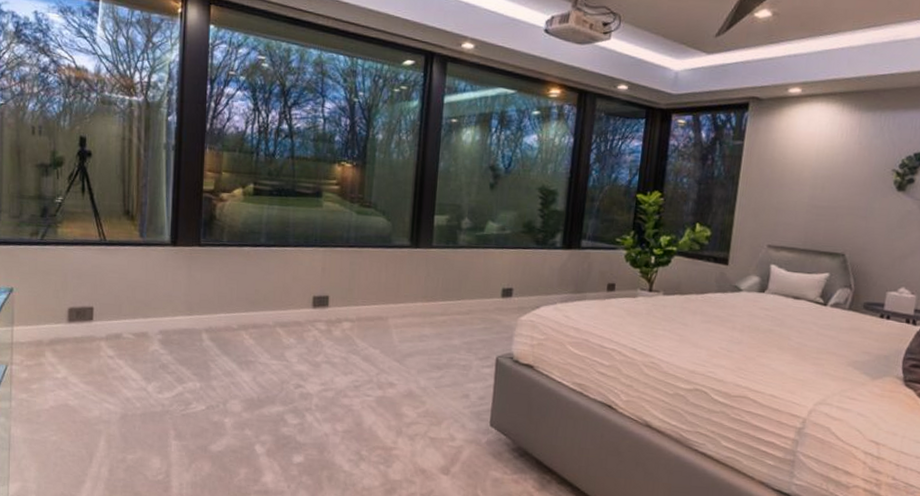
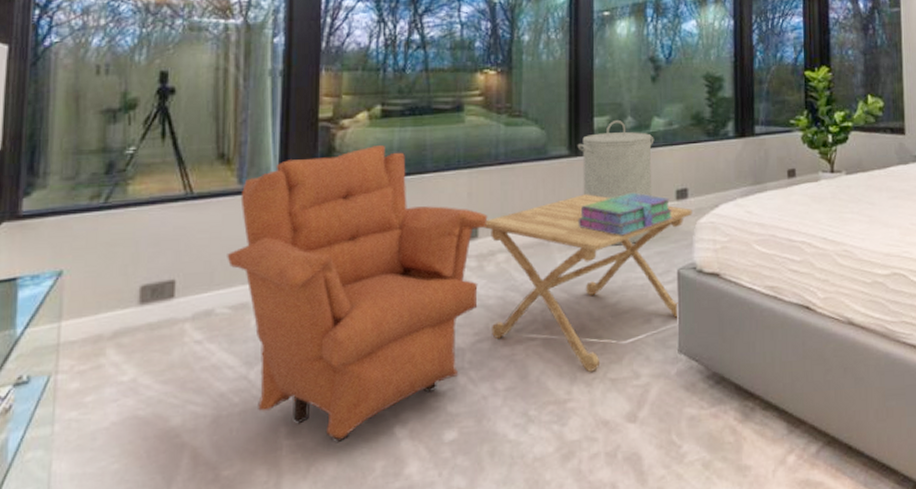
armchair: none [131,218,338,450] -> present [227,146,488,443]
side table: none [333,281,515,429] -> present [484,194,692,372]
stack of books: none [413,285,497,322] -> present [578,192,673,236]
laundry hamper: none [418,219,487,330] -> present [577,119,654,246]

